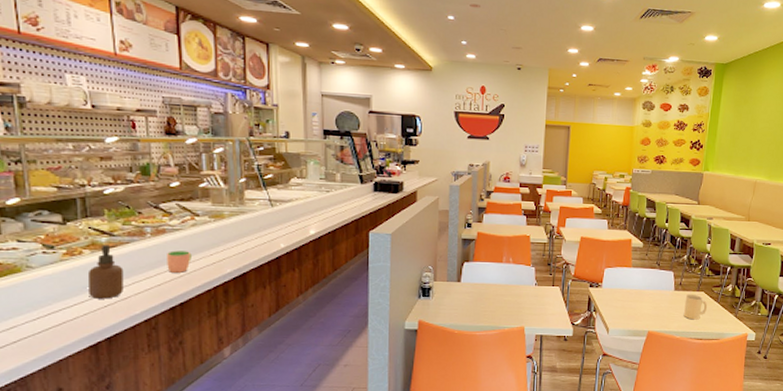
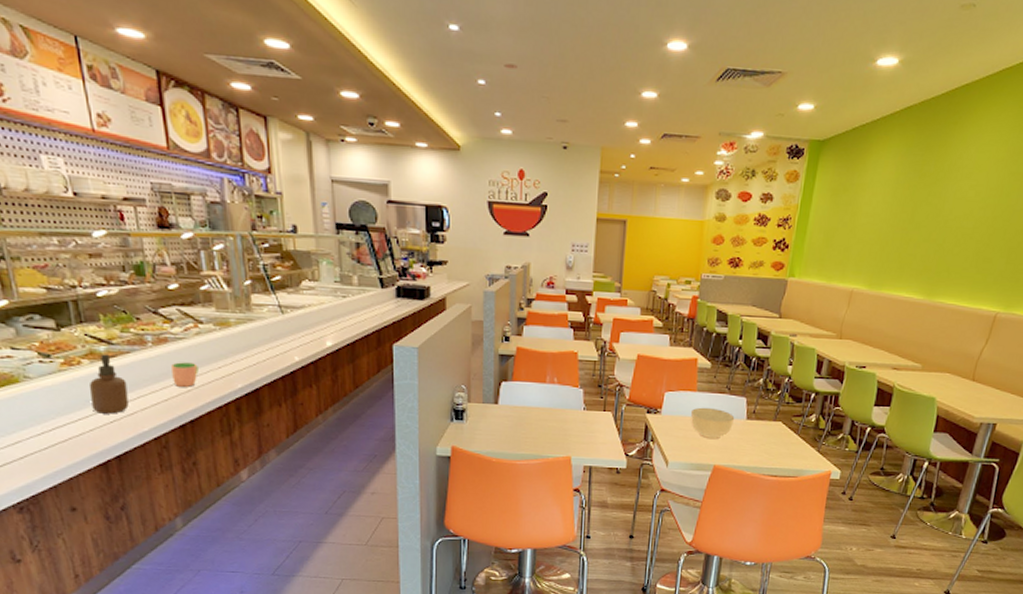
bowl: none [627,281,665,309] -> present [691,407,735,440]
cup: present [683,294,708,320] -> none [756,424,786,454]

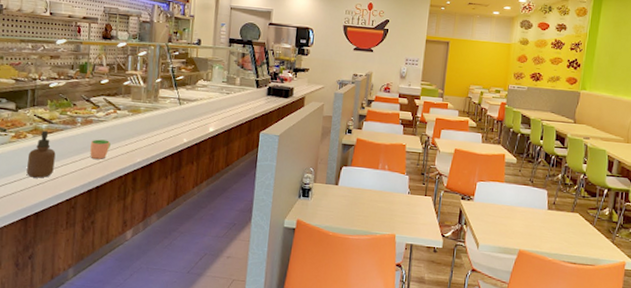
bowl: present [691,407,735,440] -> none [499,196,537,226]

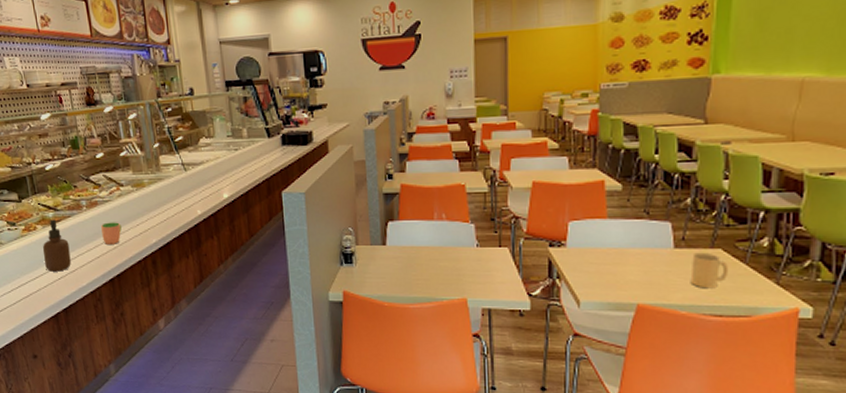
cup: none [556,214,583,243] -> present [690,252,729,289]

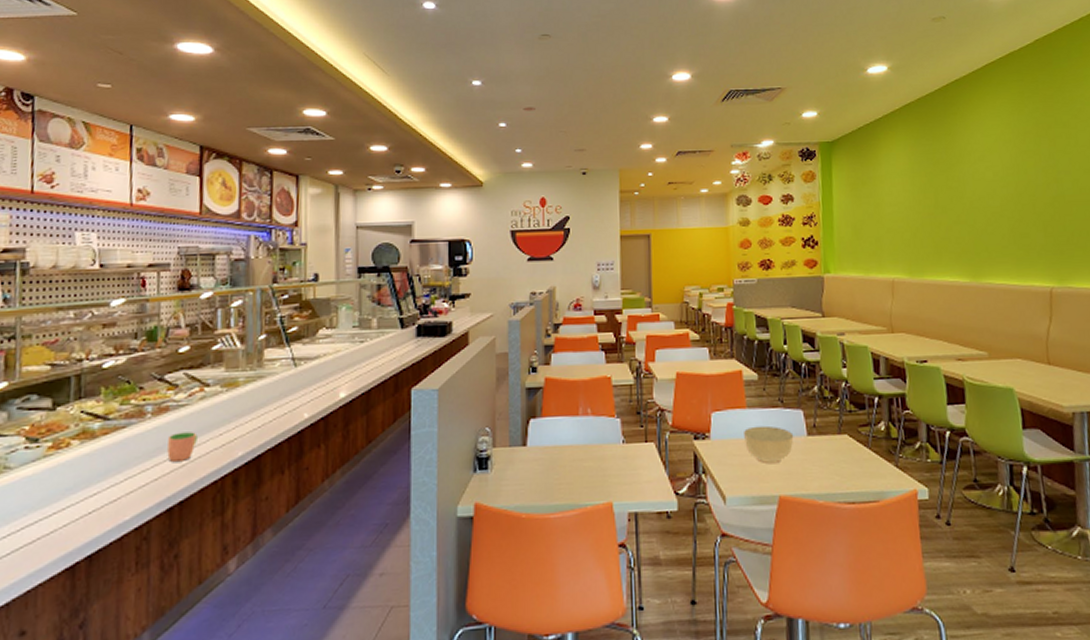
soap dispenser: present [42,219,71,272] -> none [72,431,116,504]
bowl: none [603,236,659,274] -> present [744,425,794,465]
cup: present [690,252,729,289] -> none [823,438,856,476]

